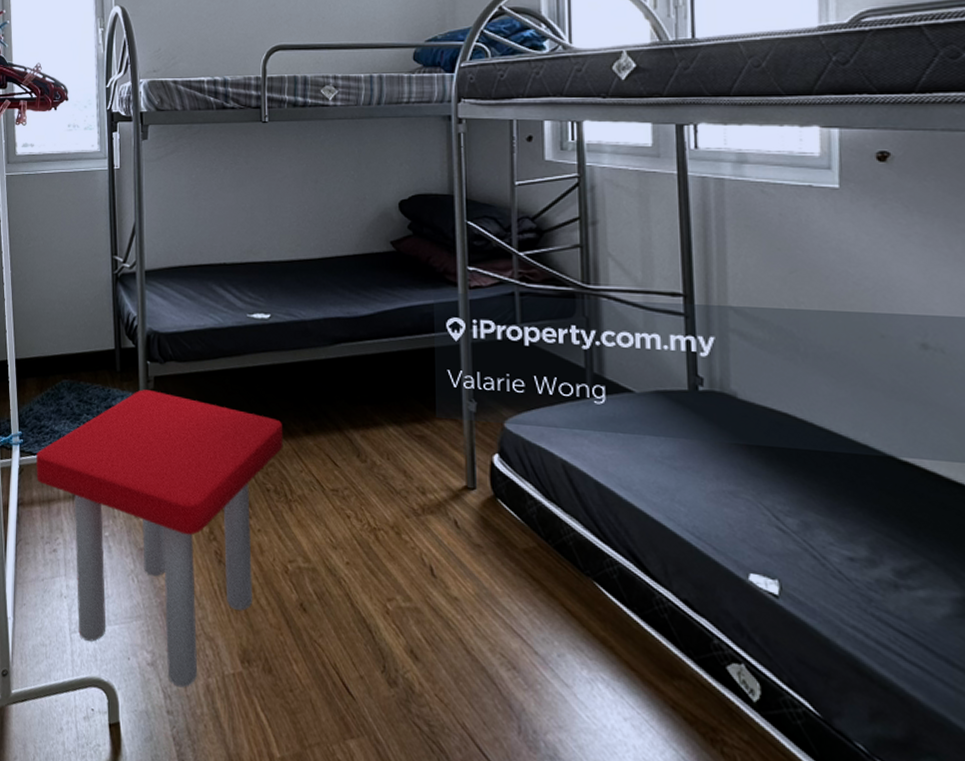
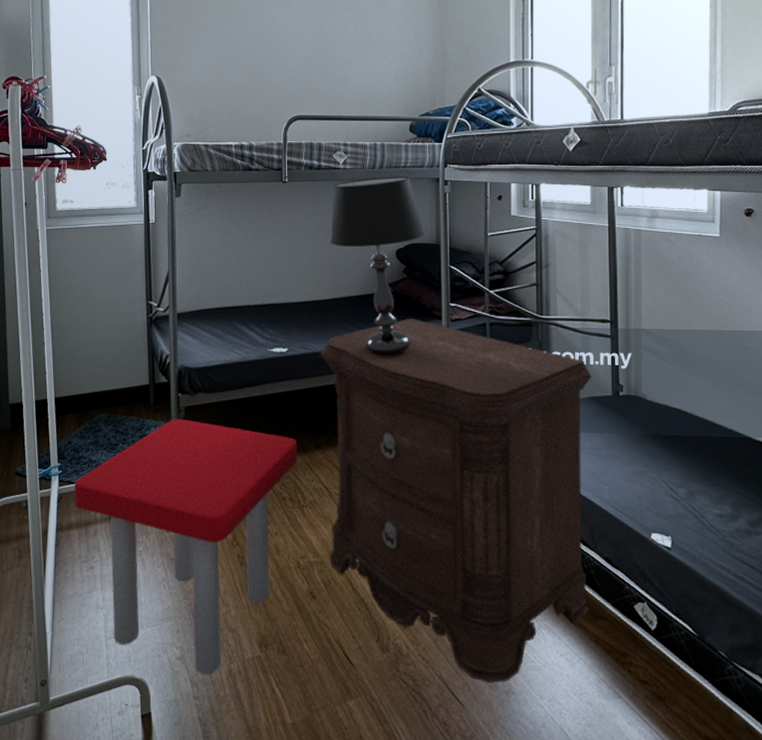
nightstand: none [308,283,662,744] -> present [320,318,592,683]
table lamp: none [319,113,434,328] -> present [331,176,425,356]

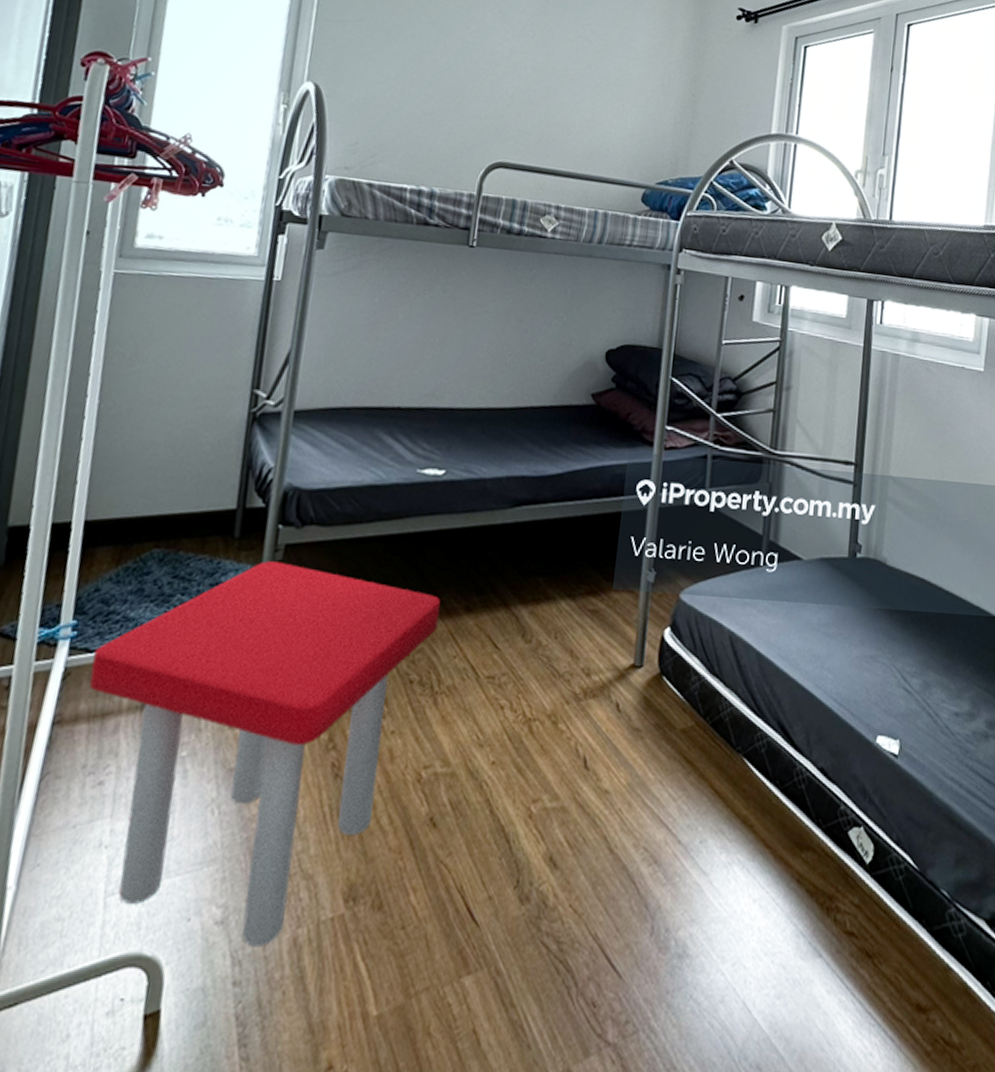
nightstand: present [320,318,592,683] -> none [463,441,827,943]
table lamp: present [331,176,425,356] -> none [522,254,645,489]

